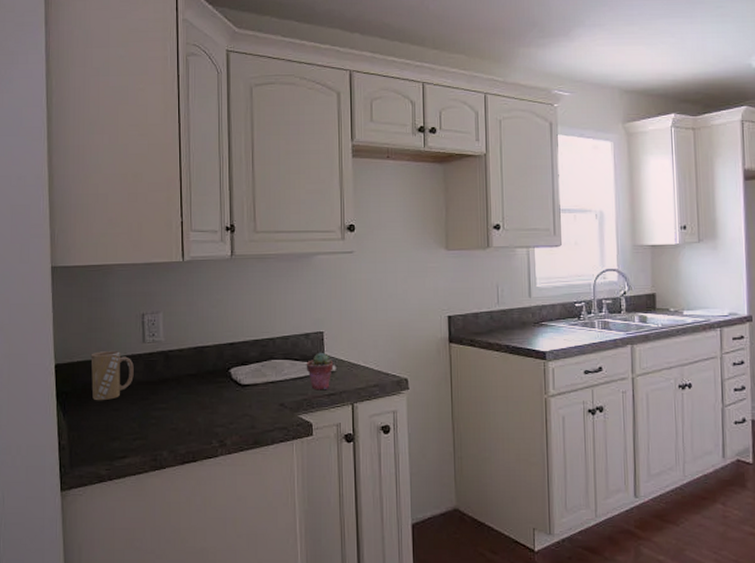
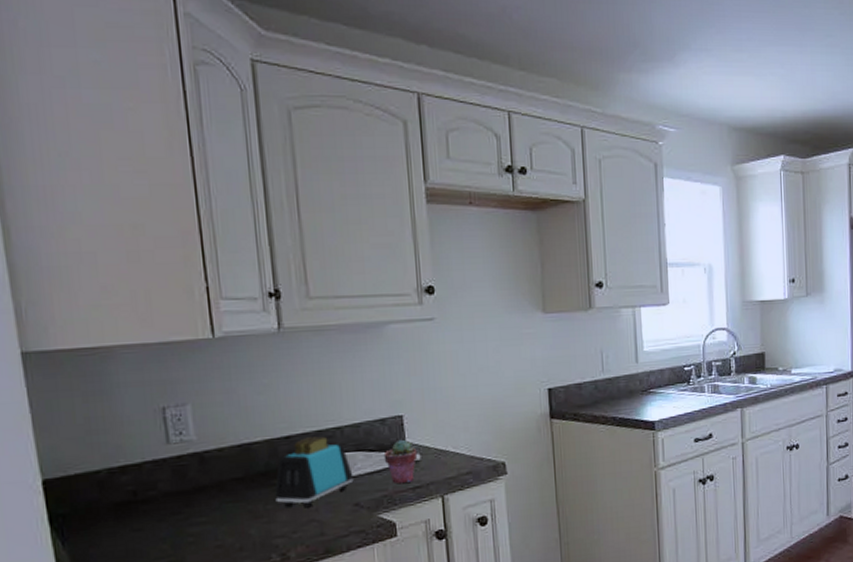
mug: present [90,350,134,401] -> none [93,456,158,522]
toaster: none [219,345,281,404] -> present [274,436,354,508]

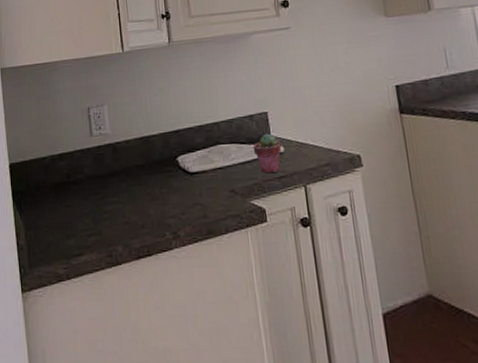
toaster: present [274,436,354,508] -> none [167,130,229,193]

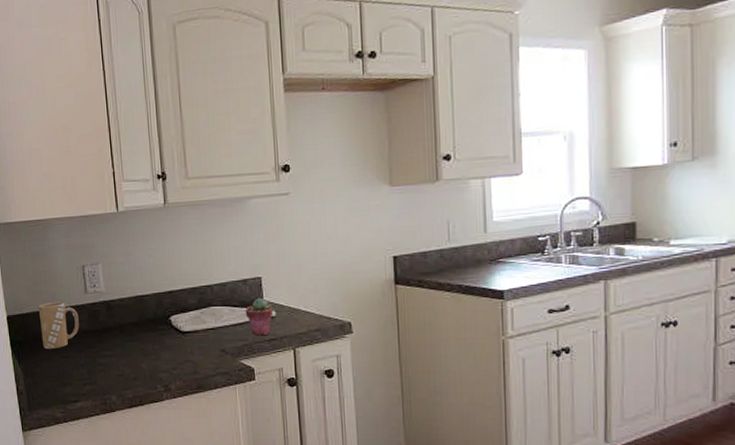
mug: none [42,146,84,198] -> present [38,301,79,350]

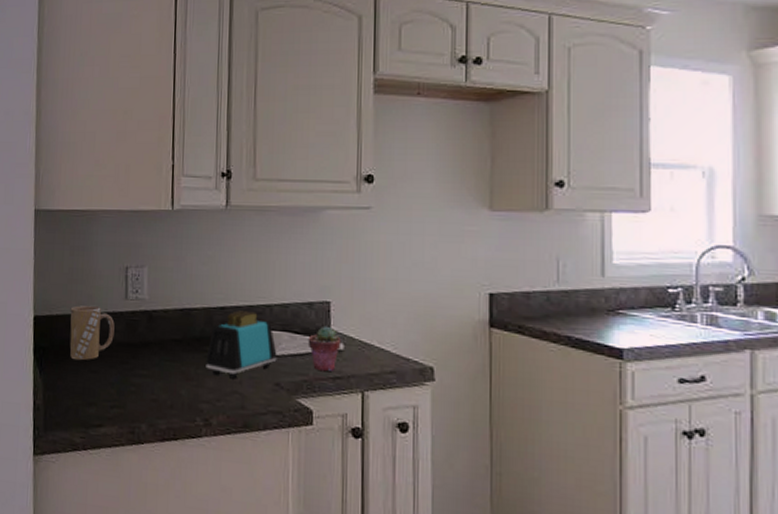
toaster: none [160,292,221,350] -> present [205,310,277,379]

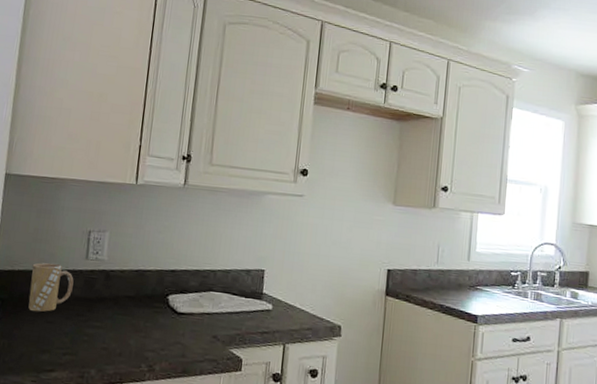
toaster: present [205,310,277,379] -> none [154,273,217,332]
potted succulent: present [307,326,341,372] -> none [243,289,271,327]

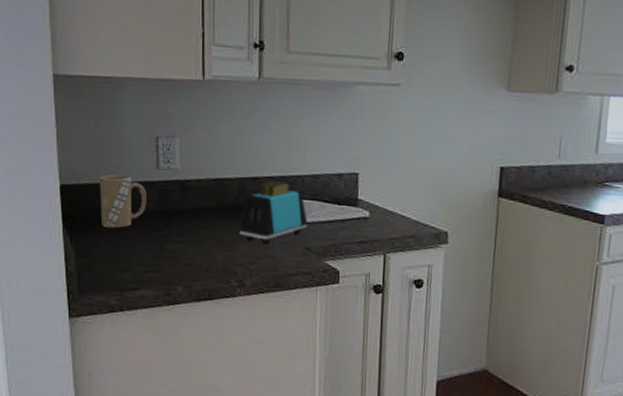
toaster: none [154,273,217,332] -> present [239,181,308,244]

